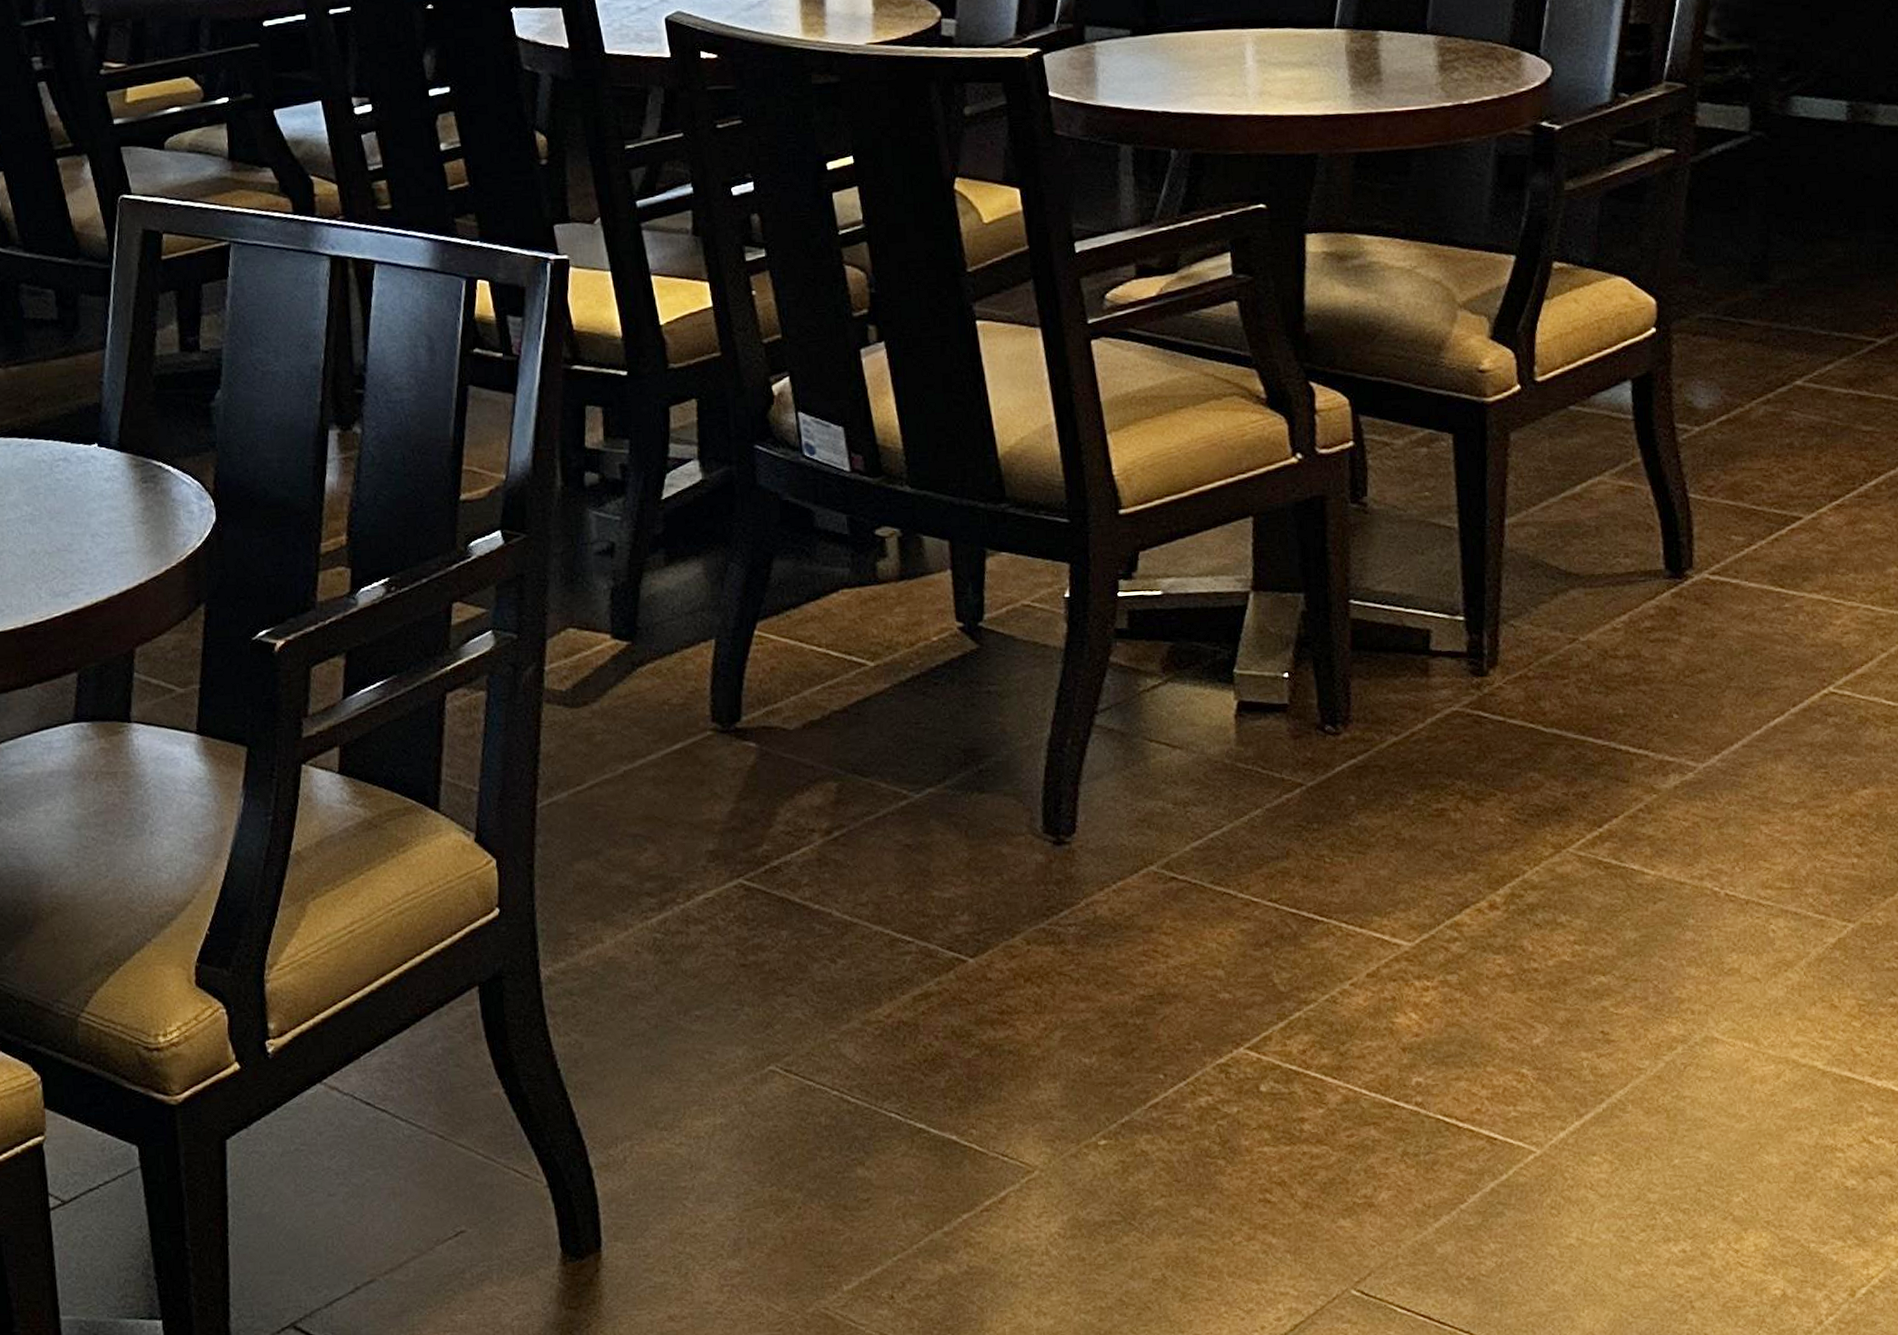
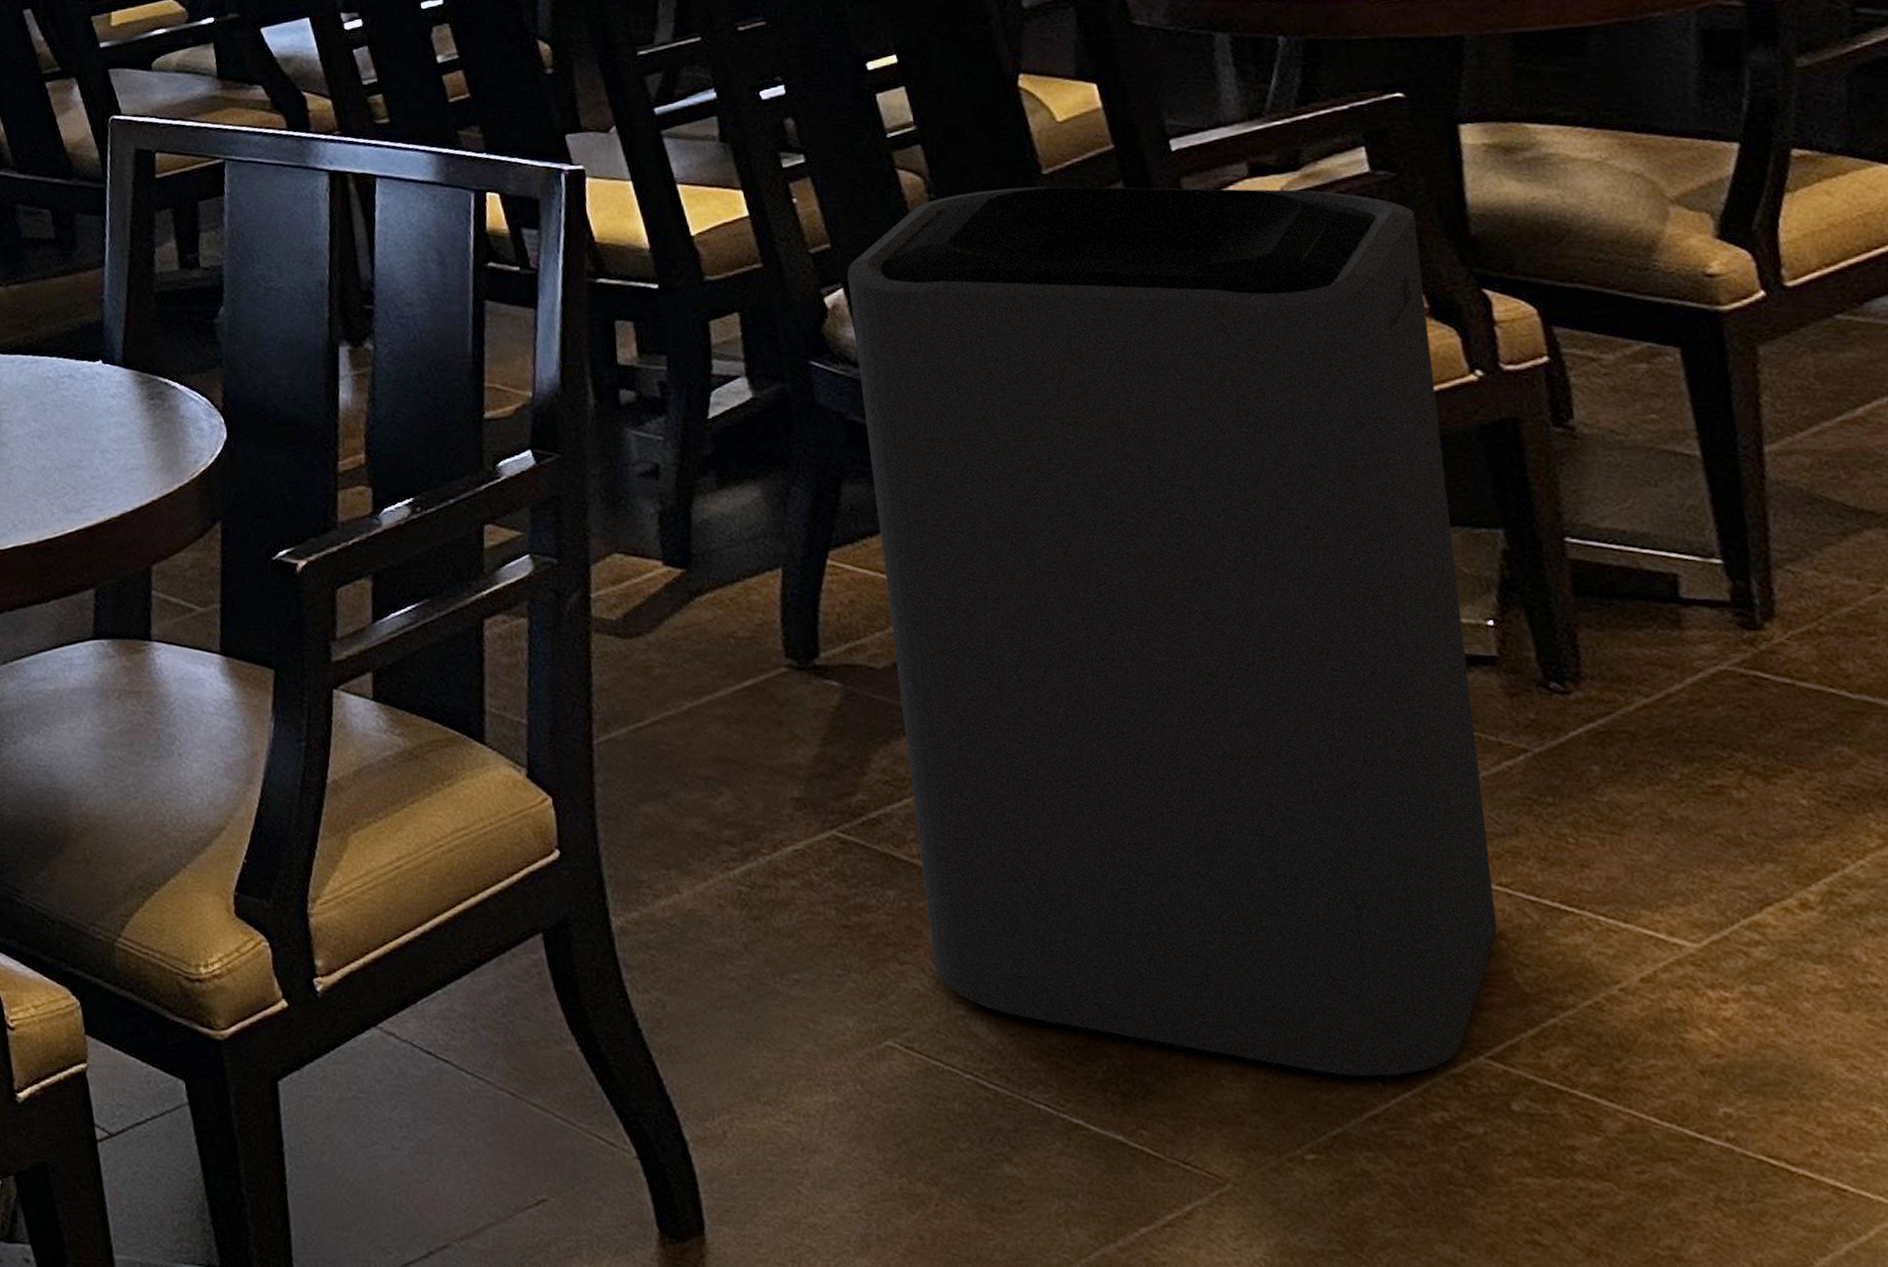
trash can: none [794,283,1265,1075] -> present [847,186,1497,1080]

